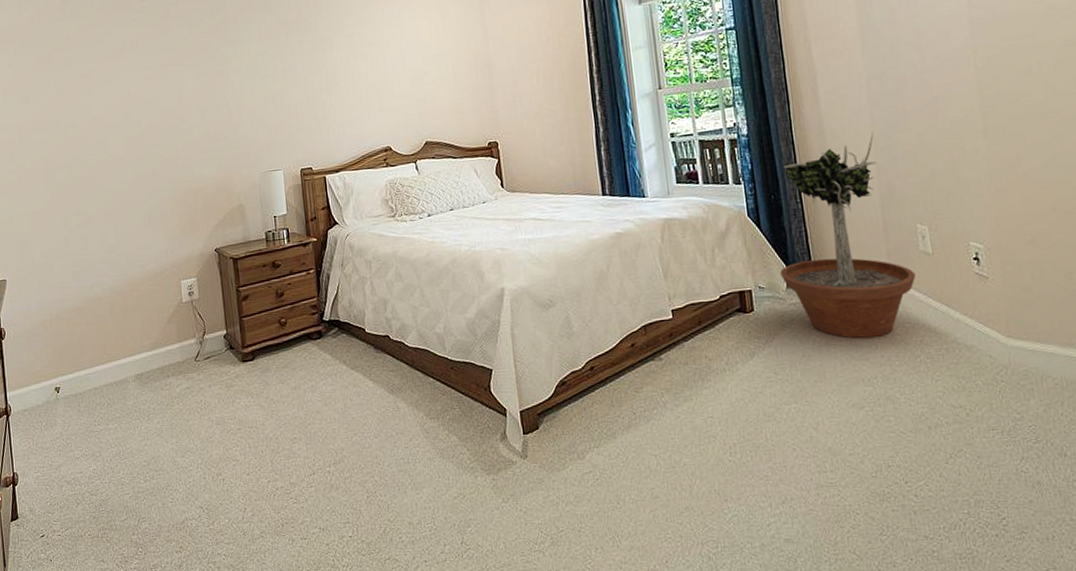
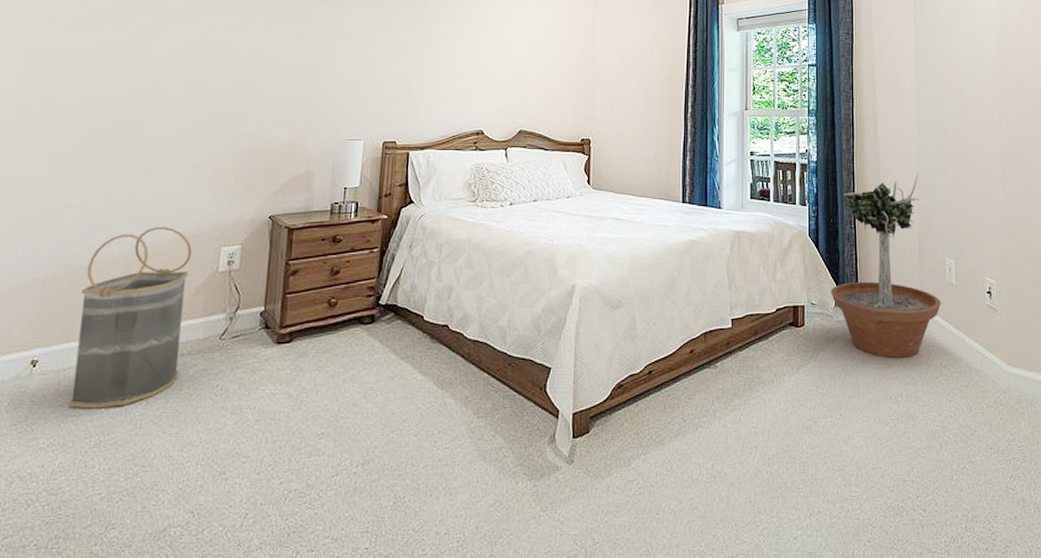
basket: none [79,266,169,425] -> present [69,226,193,409]

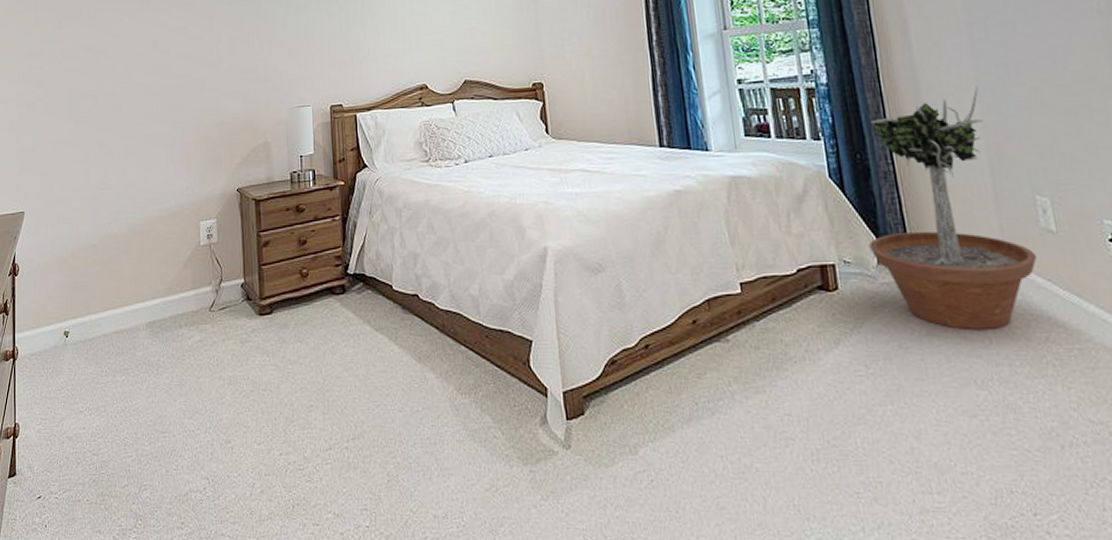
basket: present [69,226,193,409] -> none [93,204,180,377]

